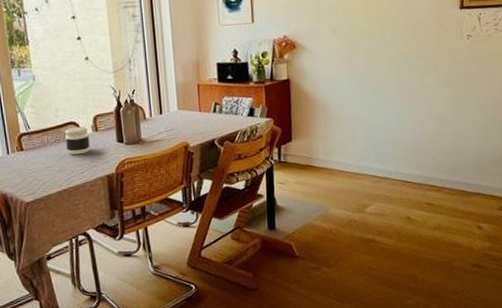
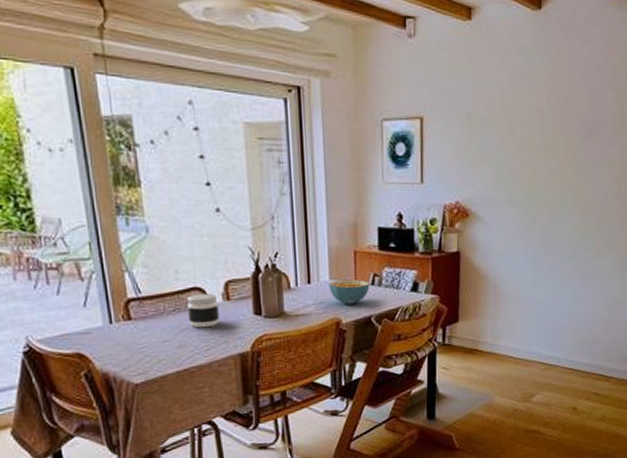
cereal bowl: none [177,108,212,131] -> present [329,279,370,305]

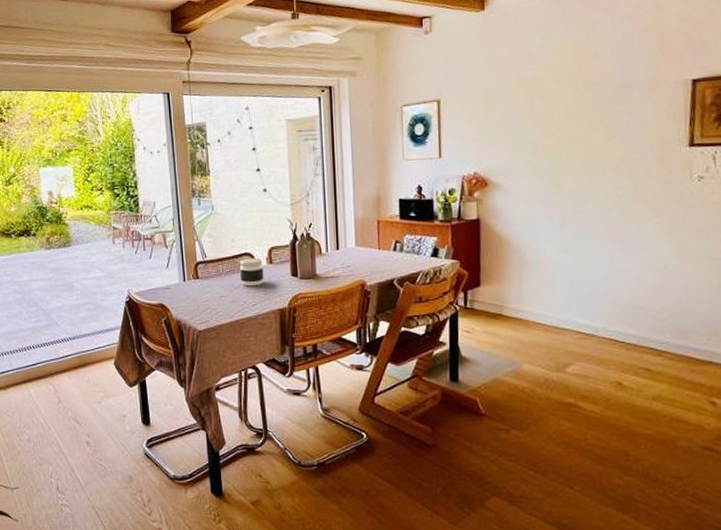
cereal bowl: present [329,279,370,305] -> none [355,245,392,269]

